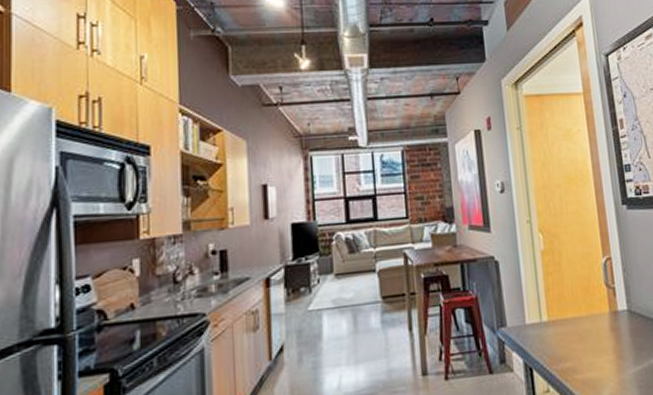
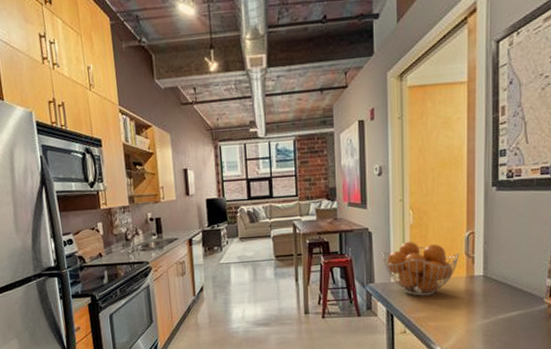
fruit basket: none [512,270,599,341] -> present [381,241,459,296]

